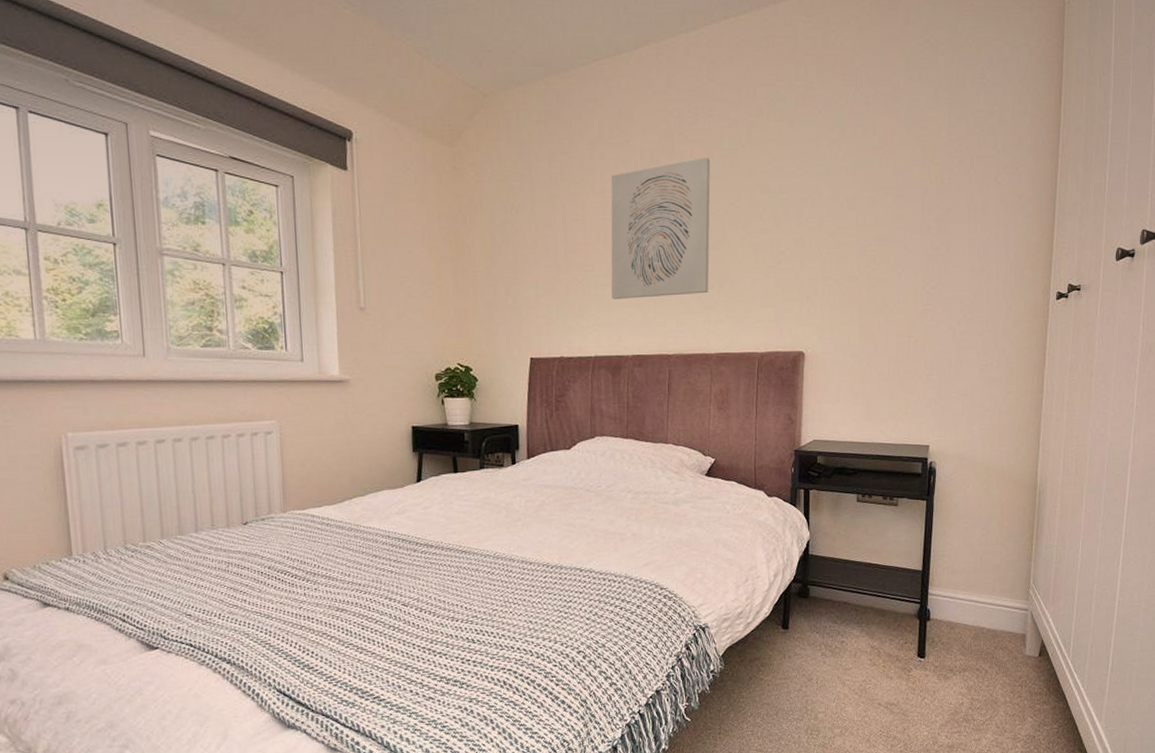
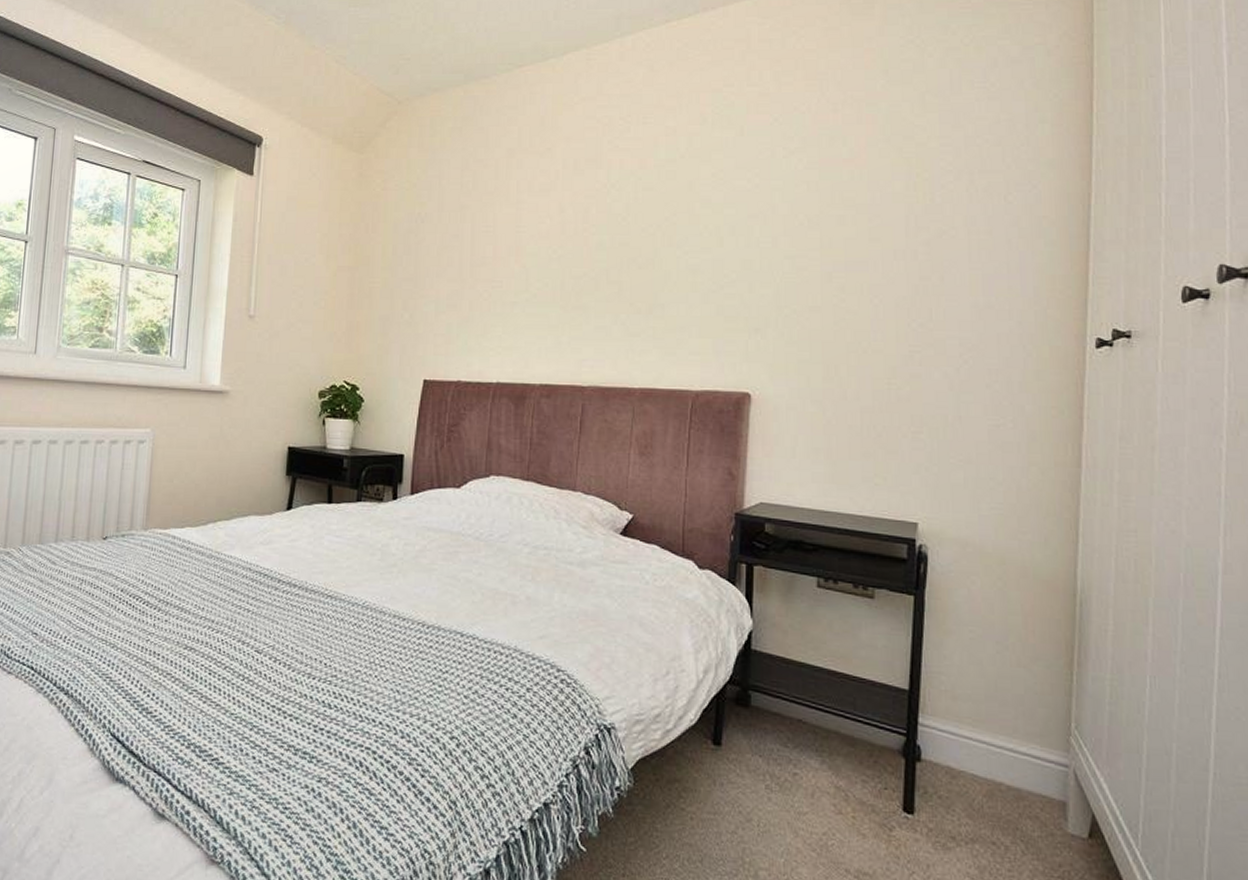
wall art: present [611,158,711,299] -> none [519,168,643,320]

